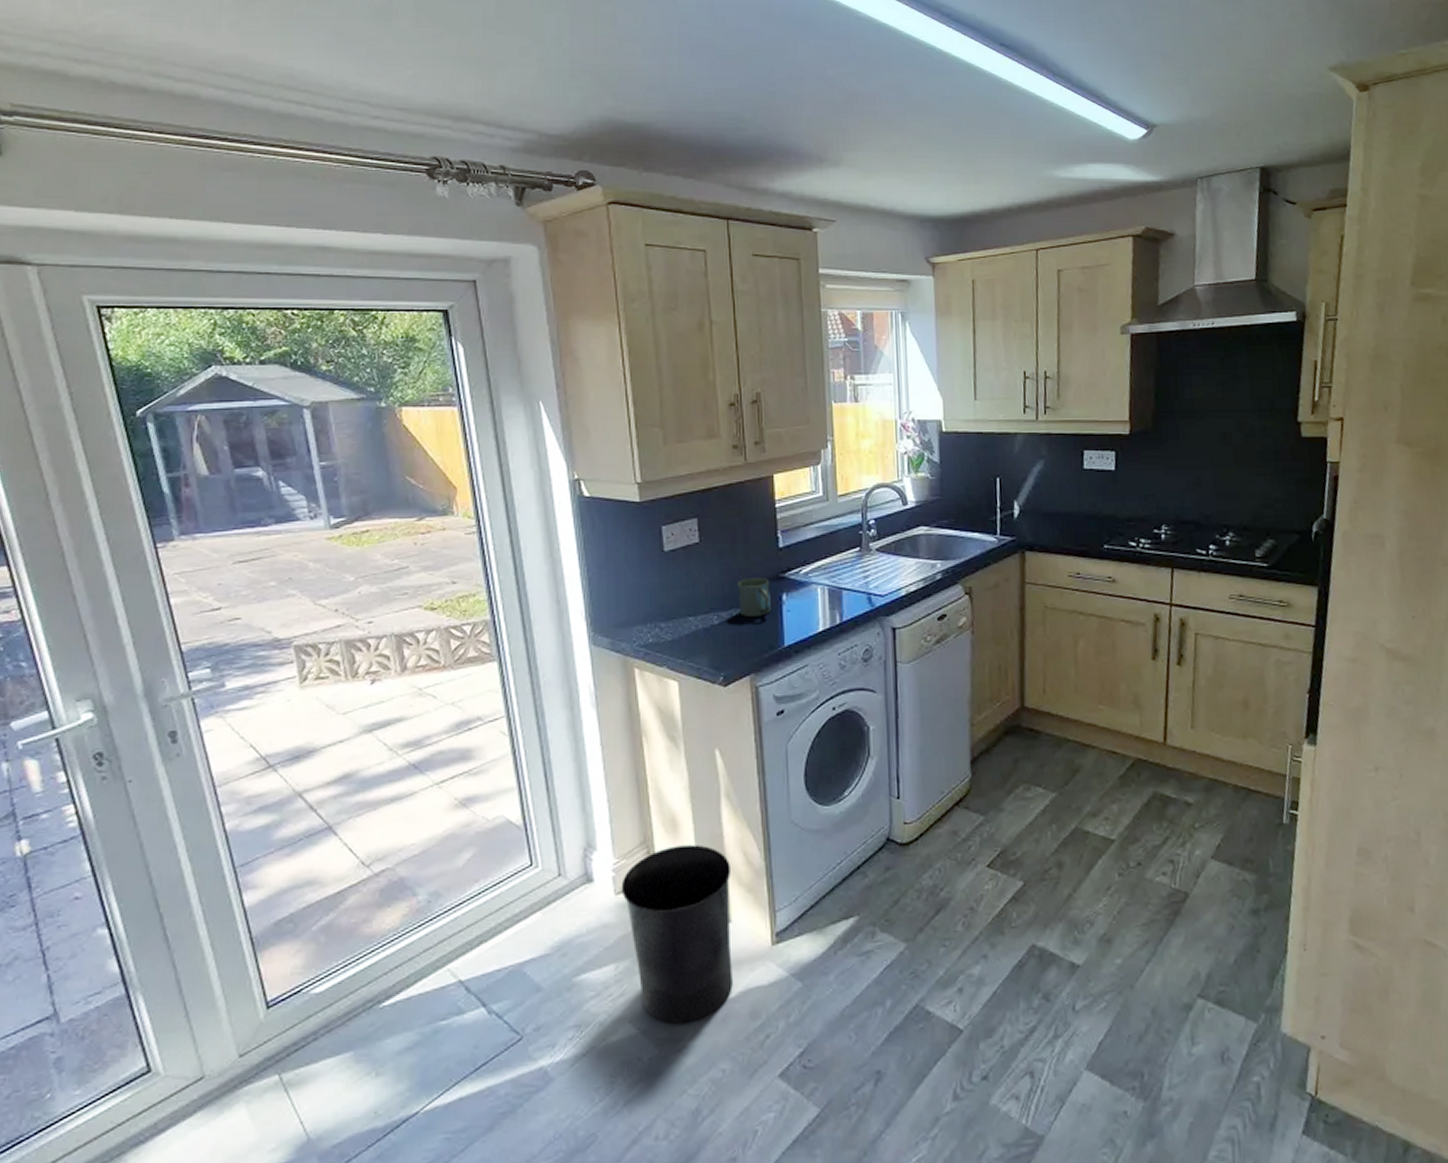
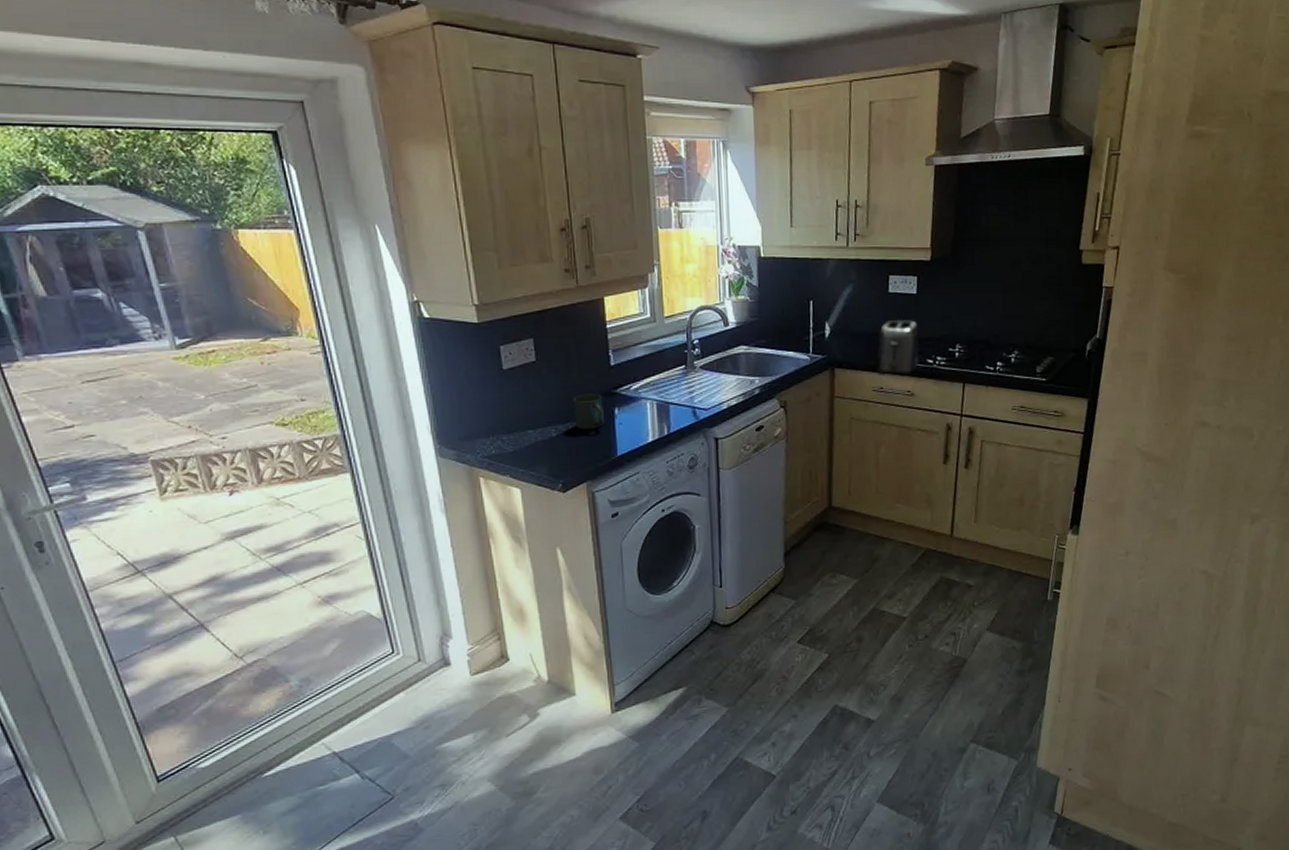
waste bin: present [621,844,733,1024] -> none [475,631,578,781]
toaster: none [1070,497,1121,562] -> present [875,319,920,377]

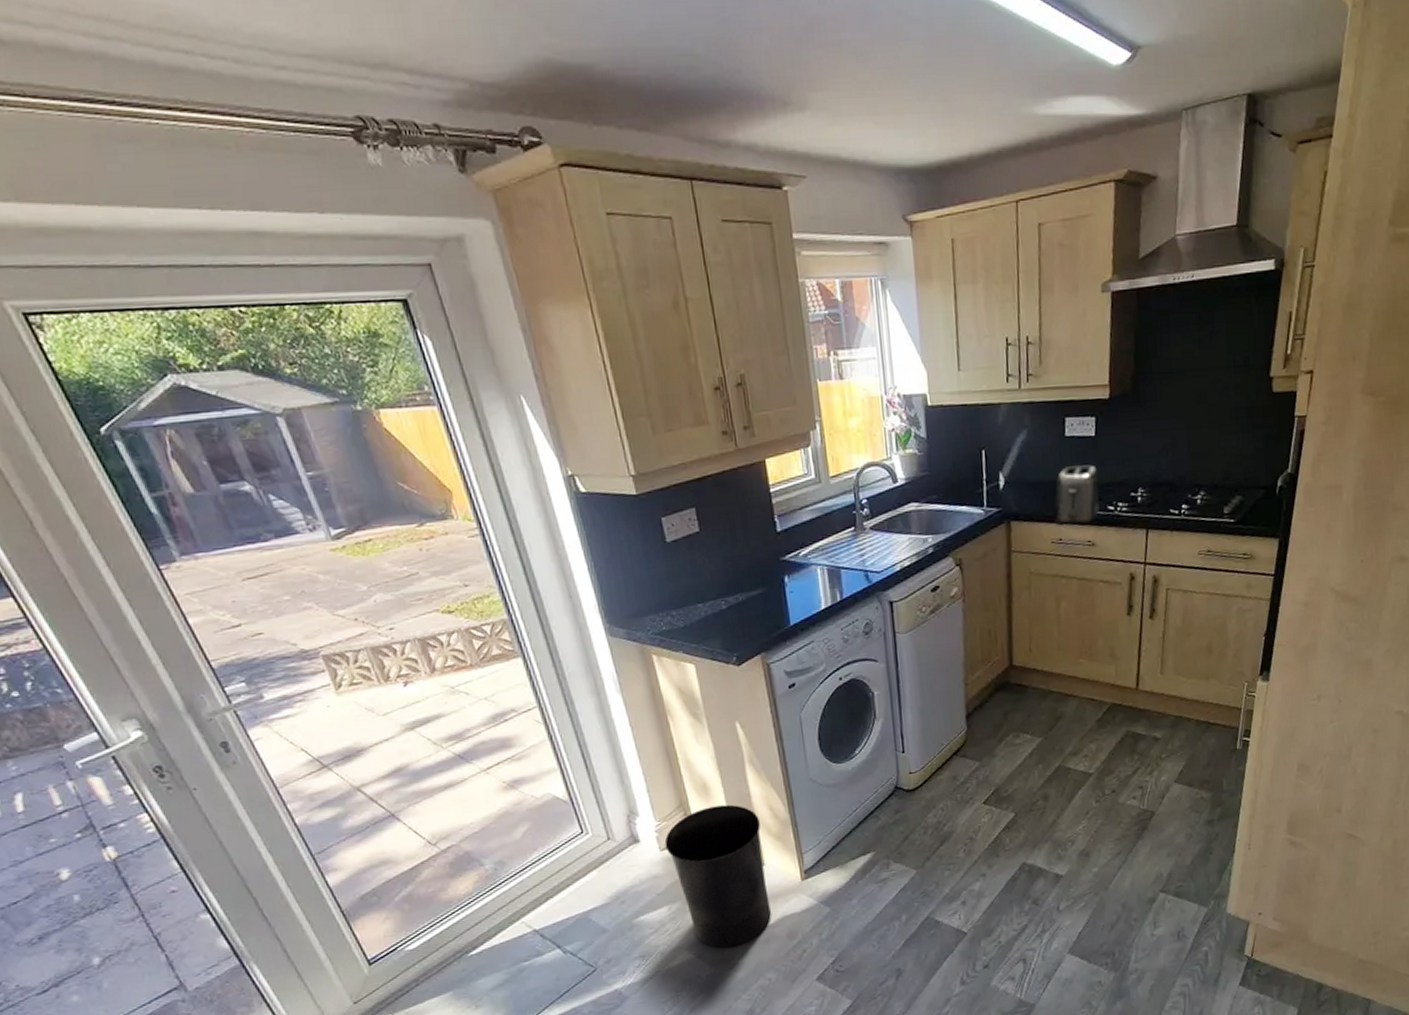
waste bin: none [475,631,578,781] -> present [664,804,771,949]
mug: present [573,393,604,429] -> none [741,562,775,600]

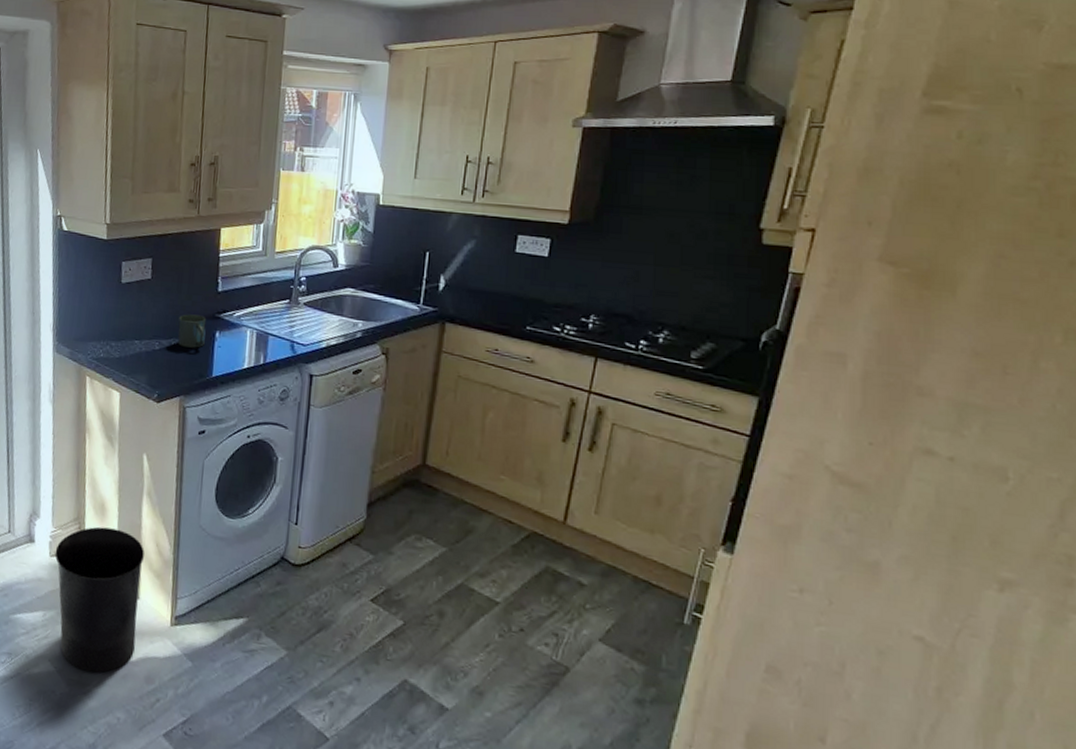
mug: none [741,562,775,600] -> present [177,314,207,348]
toaster: present [1053,464,1100,526] -> none [492,280,547,343]

